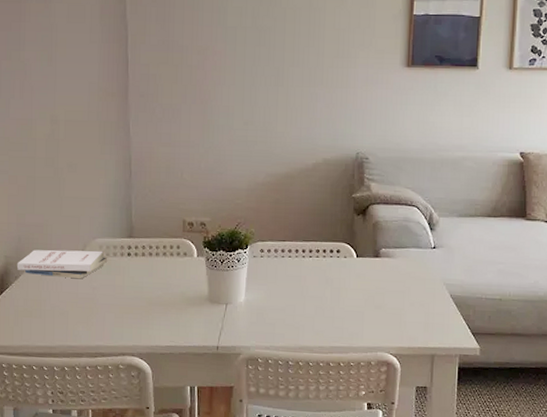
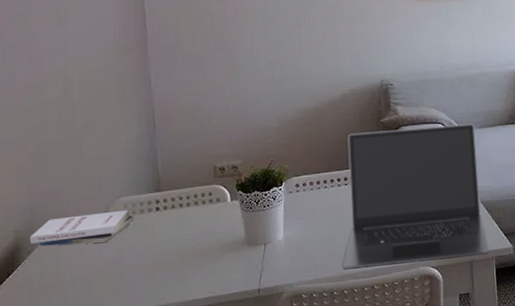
laptop: none [300,205,454,350] -> present [343,123,489,269]

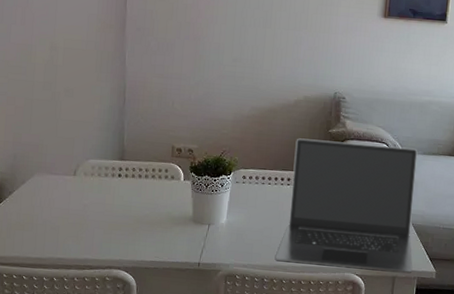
books: present [29,209,134,247] -> none [11,167,100,197]

